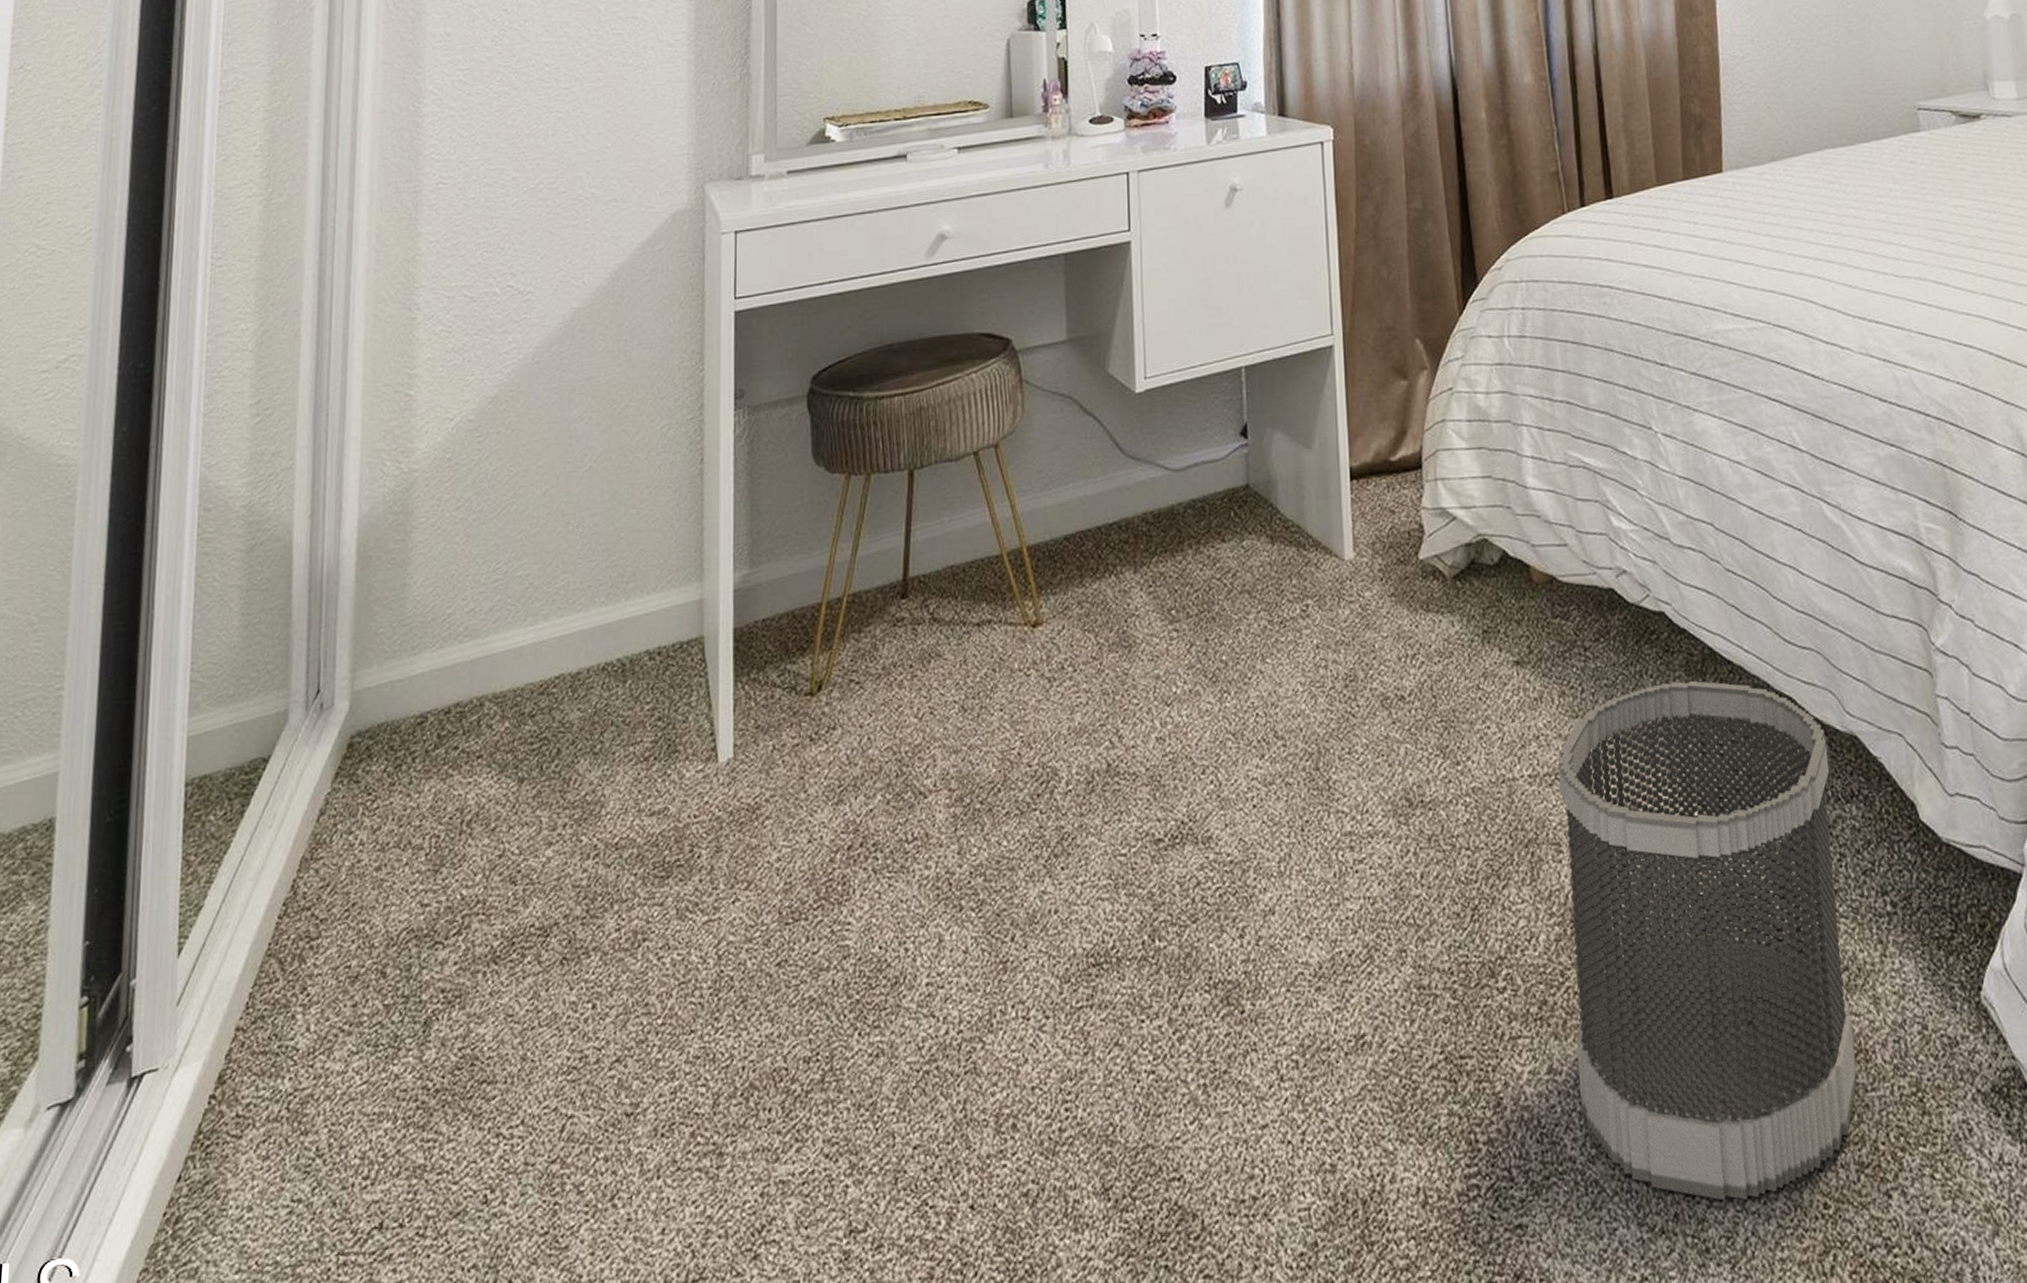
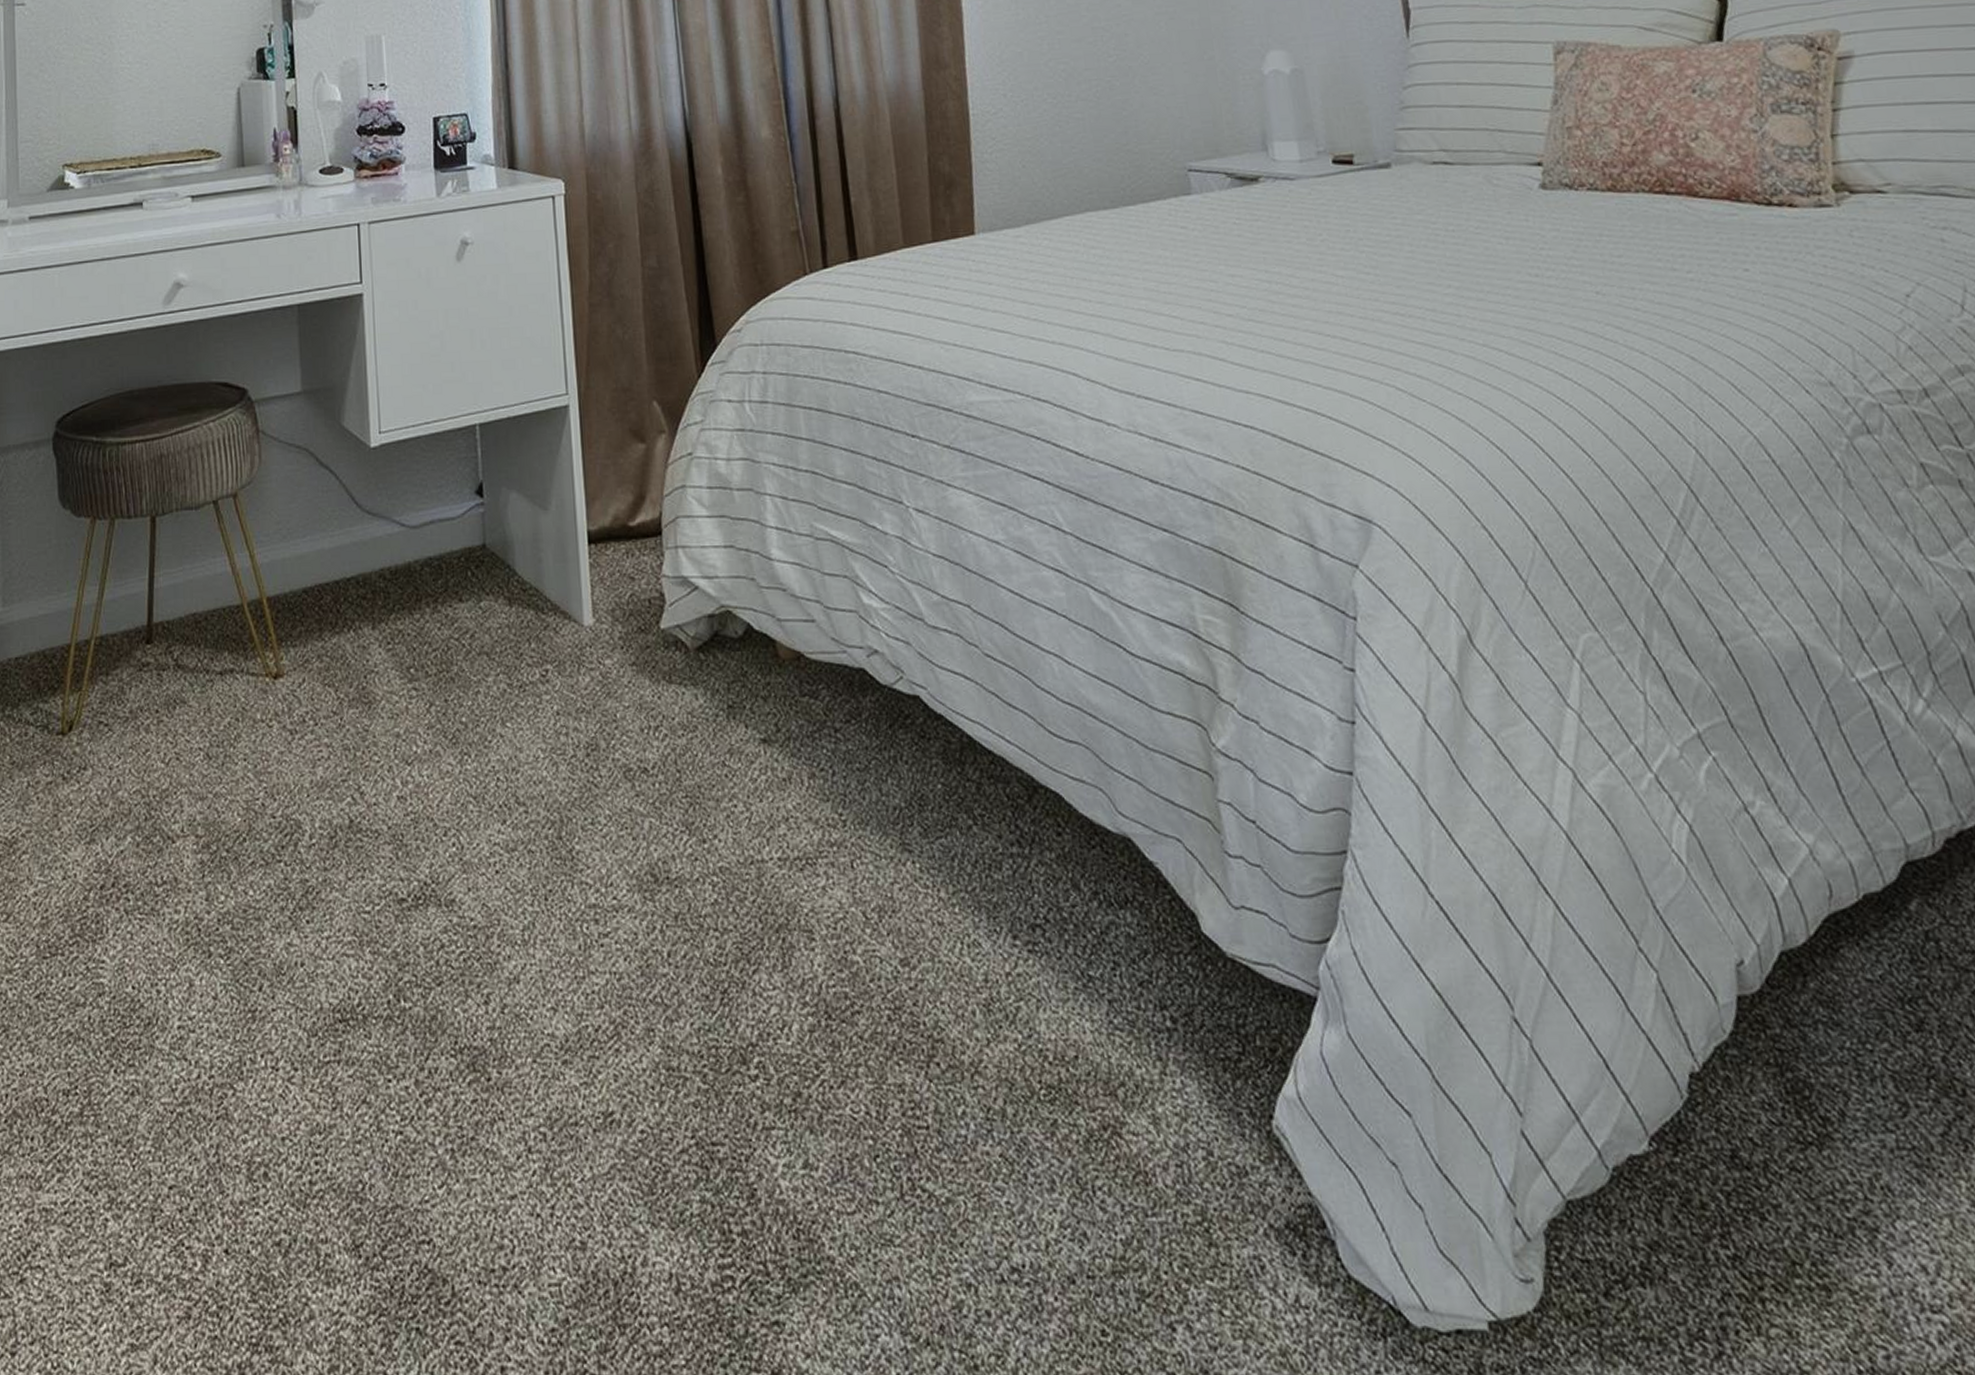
wastebasket: present [1557,680,1858,1201] -> none [808,769,1137,1318]

